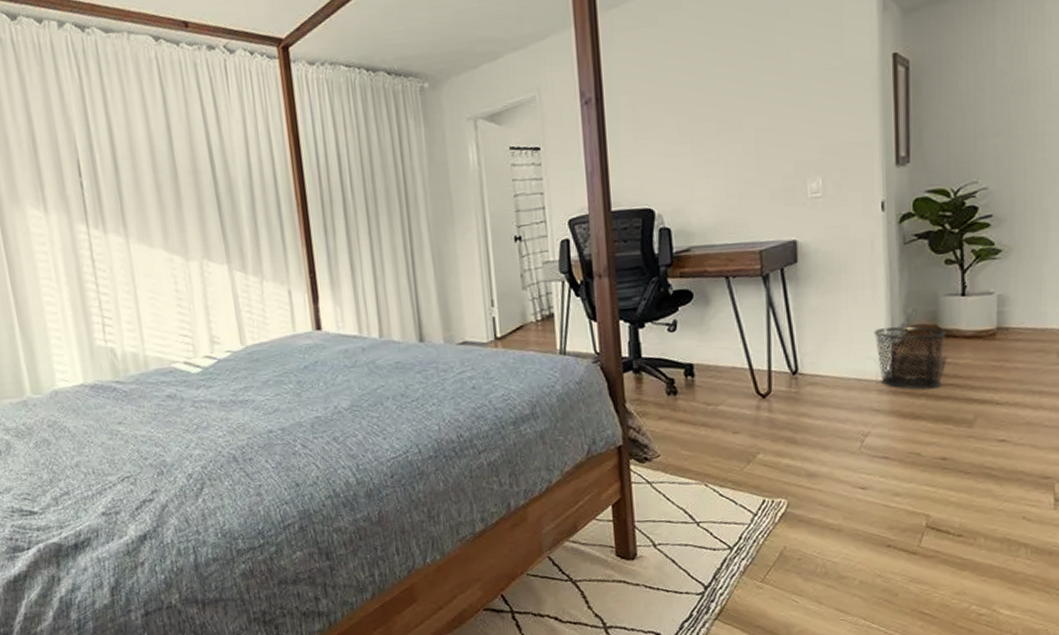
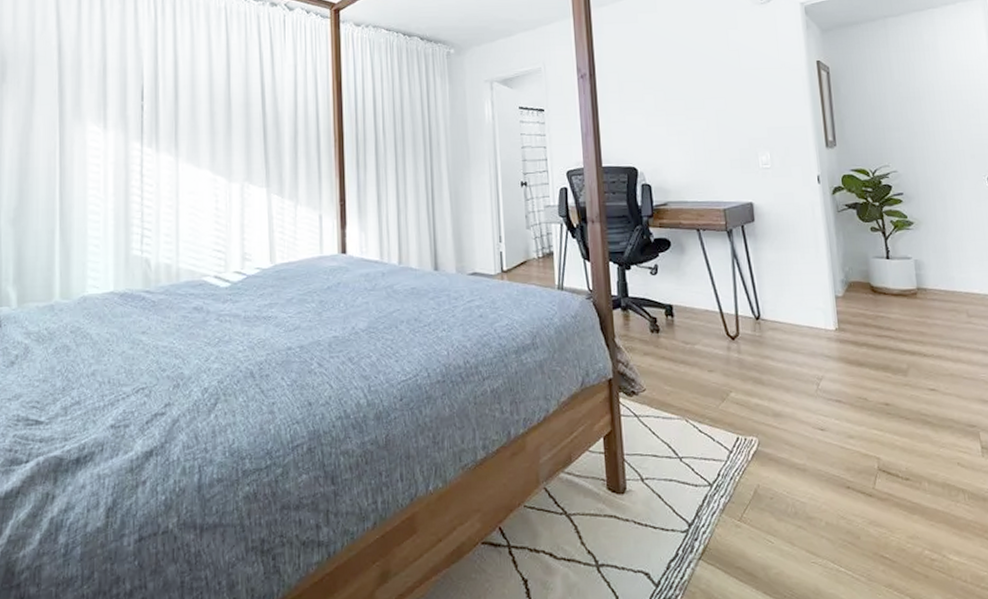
waste bin: present [873,326,946,390] -> none [820,282,879,340]

